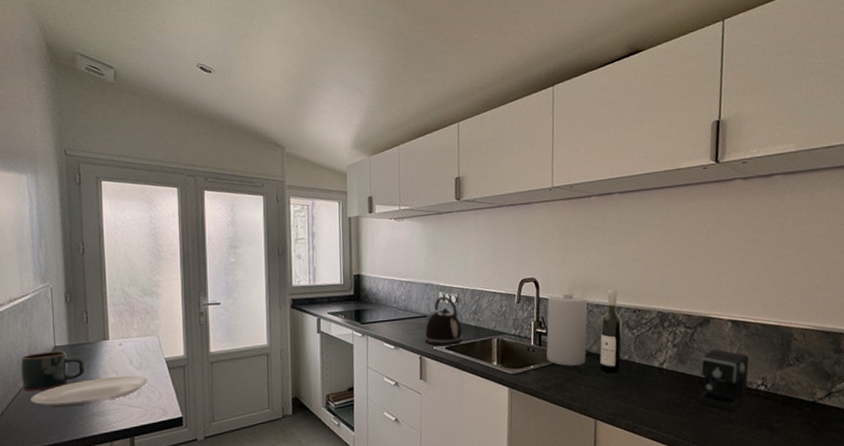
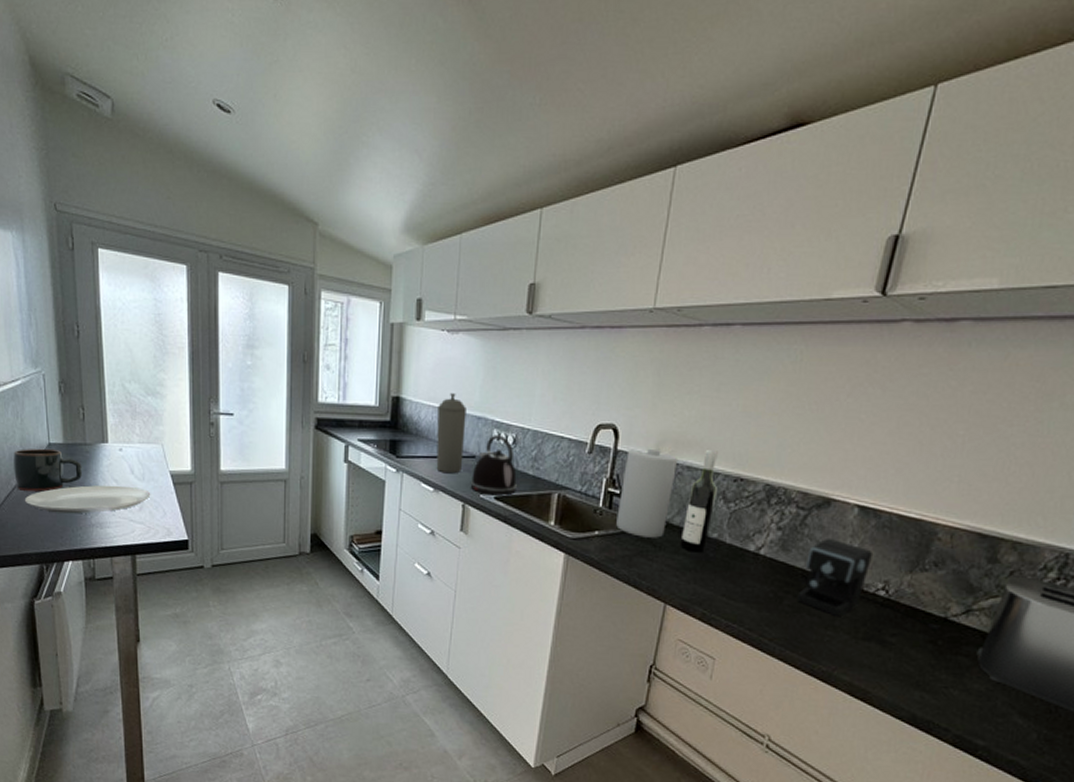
canister: none [392,267,417,333] -> present [436,393,466,474]

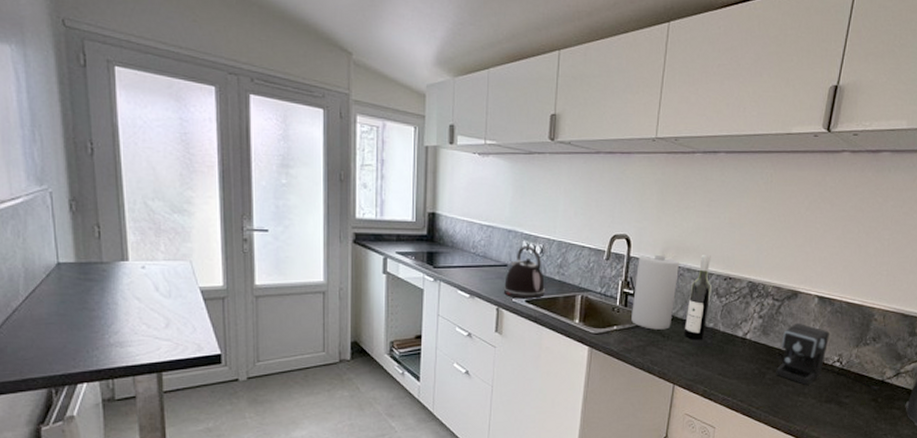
mug: present [13,448,83,492] -> none [13,268,99,313]
plate: present [24,485,151,514] -> none [27,303,179,334]
canister: present [436,393,466,474] -> none [471,209,498,281]

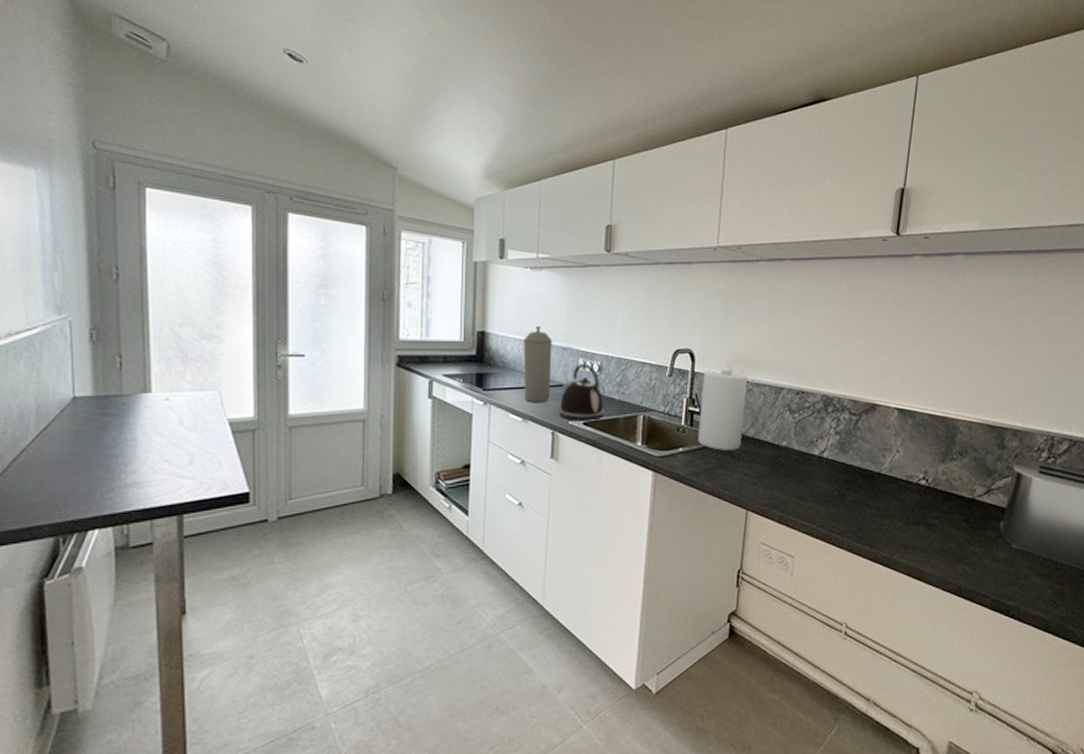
canister: none [471,209,498,281] -> present [524,326,552,403]
bottle: present [684,254,711,340] -> none [755,367,783,460]
coffee maker: present [776,322,880,390] -> none [857,438,971,510]

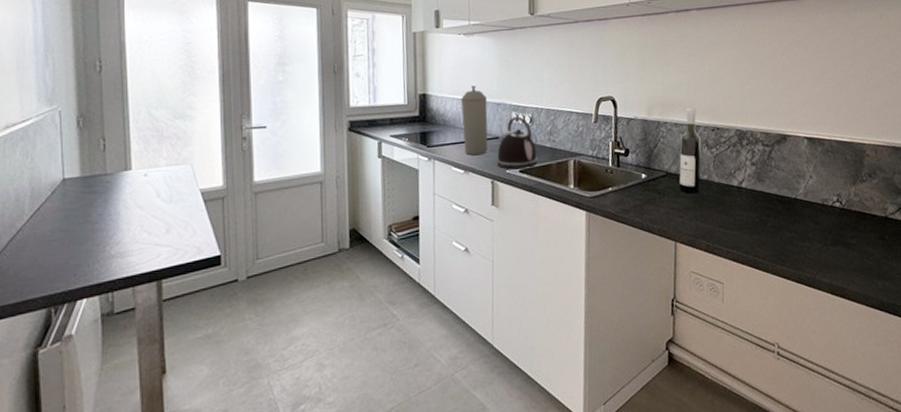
paper towel holder: present [698,369,747,451] -> none [625,112,667,188]
bottle: none [755,367,783,460] -> present [679,107,701,194]

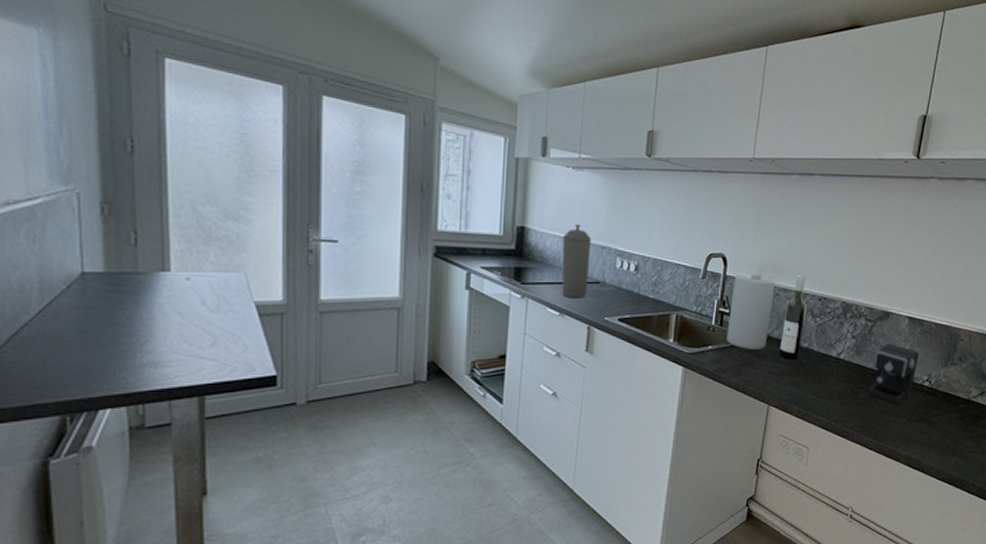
kettle: present [496,116,538,170] -> none [595,262,639,318]
paper towel holder: none [625,112,667,188] -> present [727,274,775,349]
coffee maker: none [776,166,885,229] -> present [868,343,967,409]

